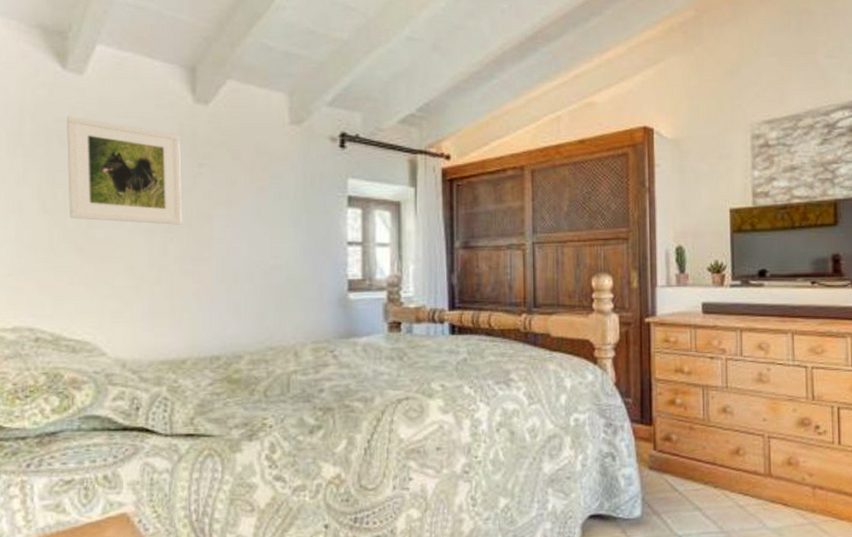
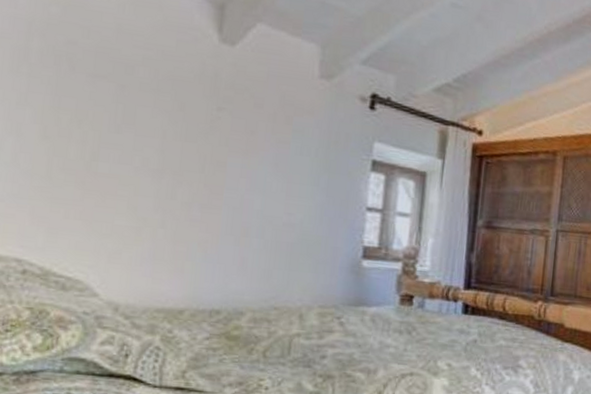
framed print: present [67,116,182,225] -> none [72,39,201,169]

